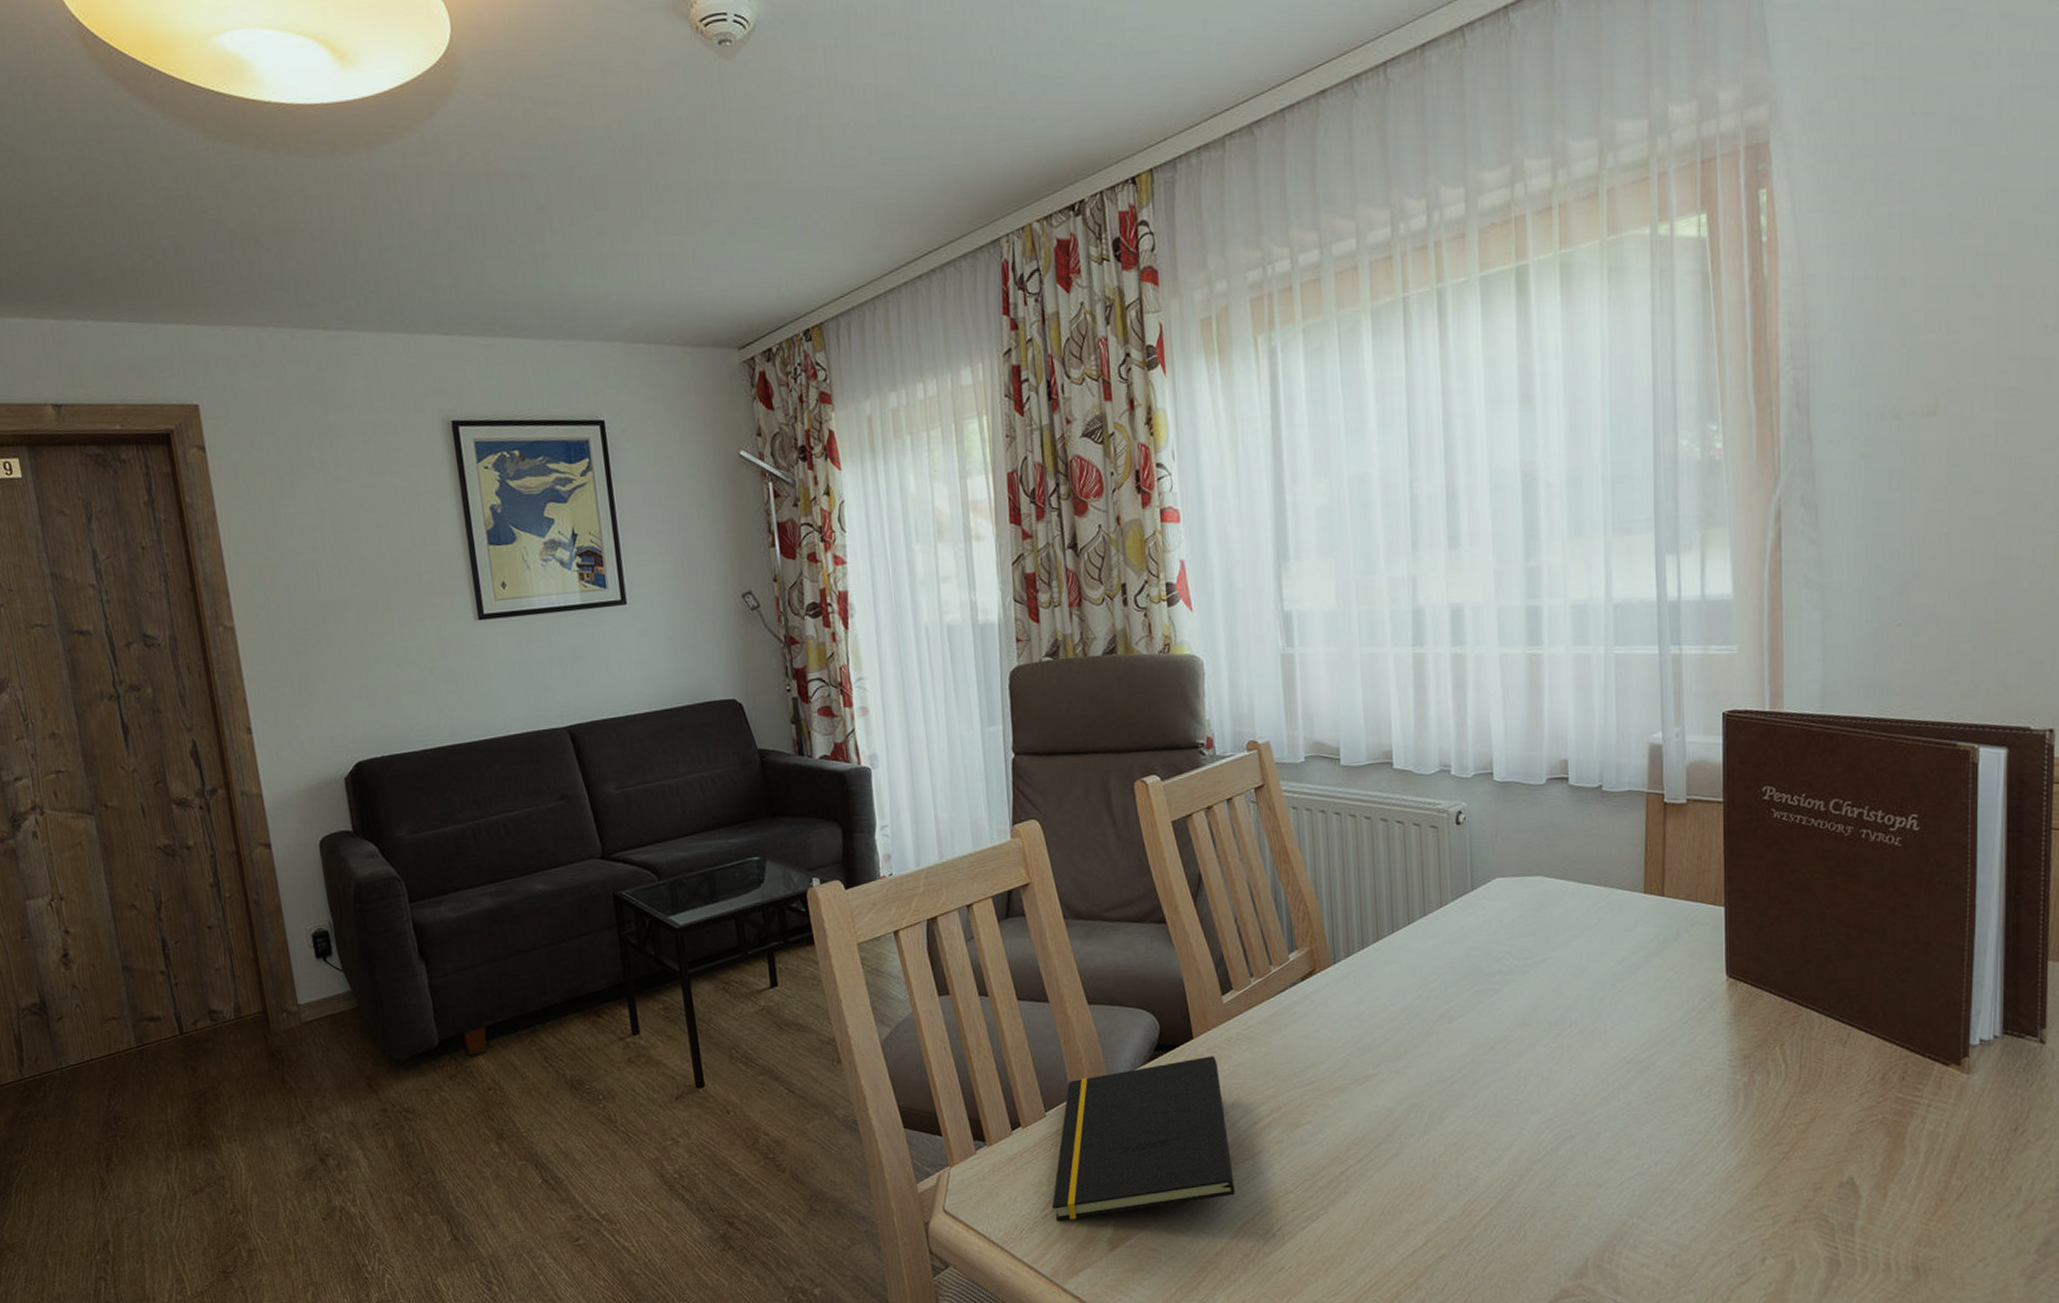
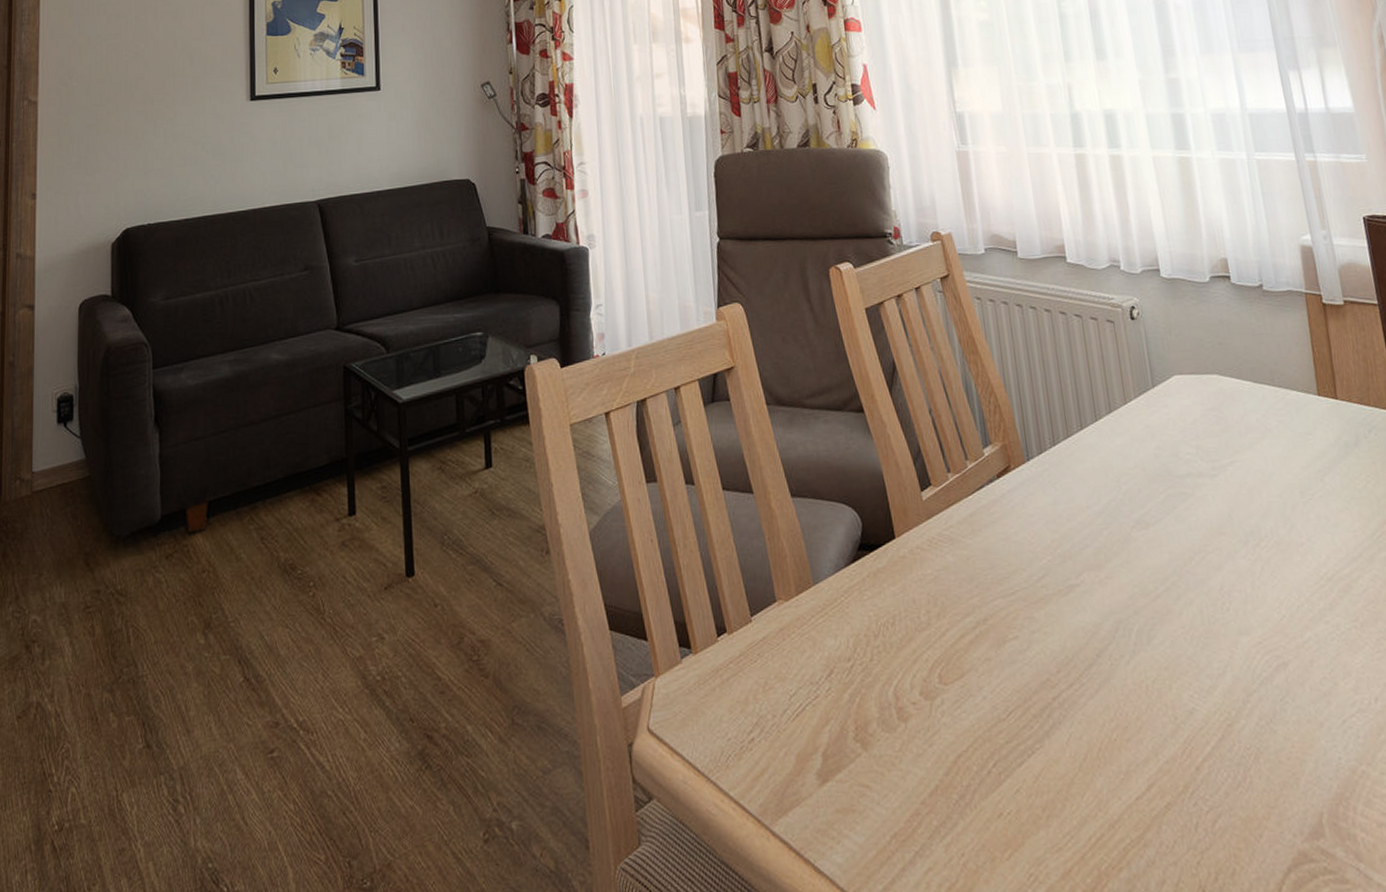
notepad: present [1052,1056,1235,1221] -> none [759,558,946,747]

